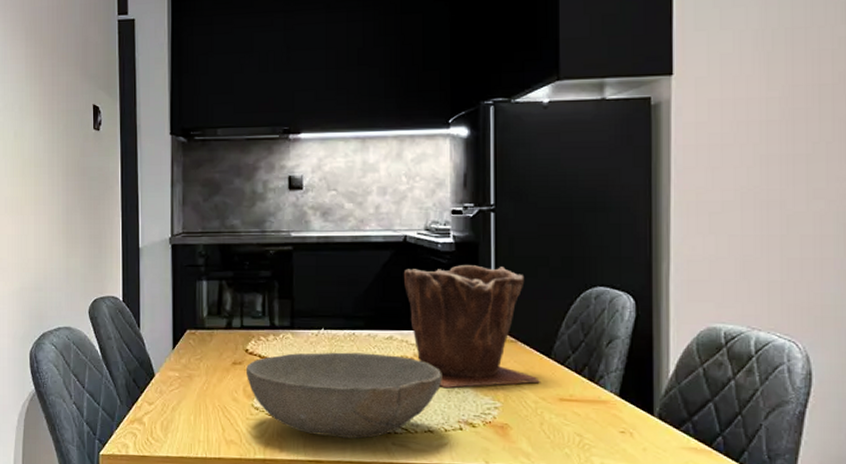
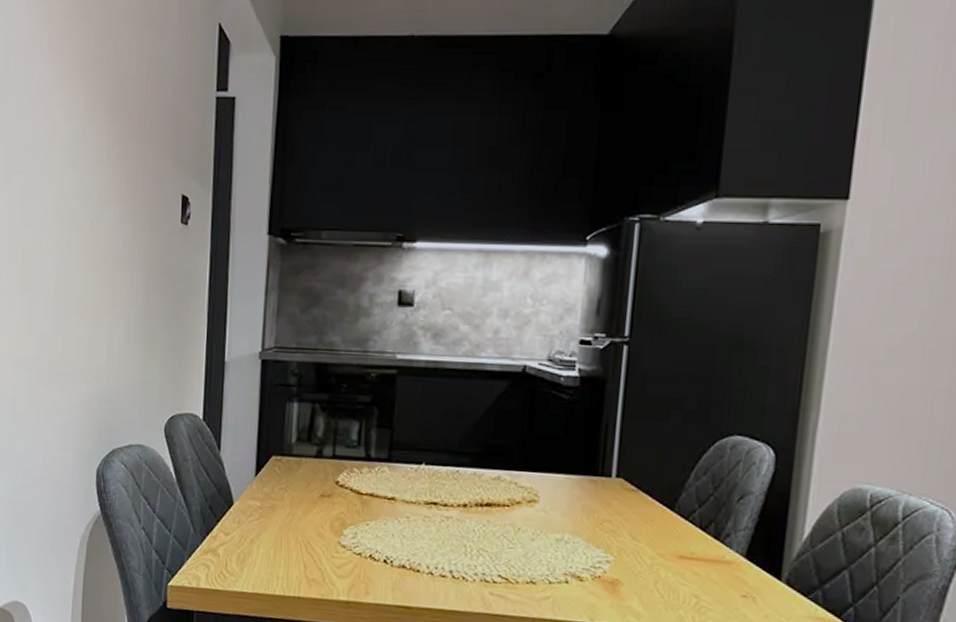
bowl: present [245,352,442,439] -> none [334,488,552,586]
plant pot: present [403,265,540,389] -> none [518,402,659,538]

